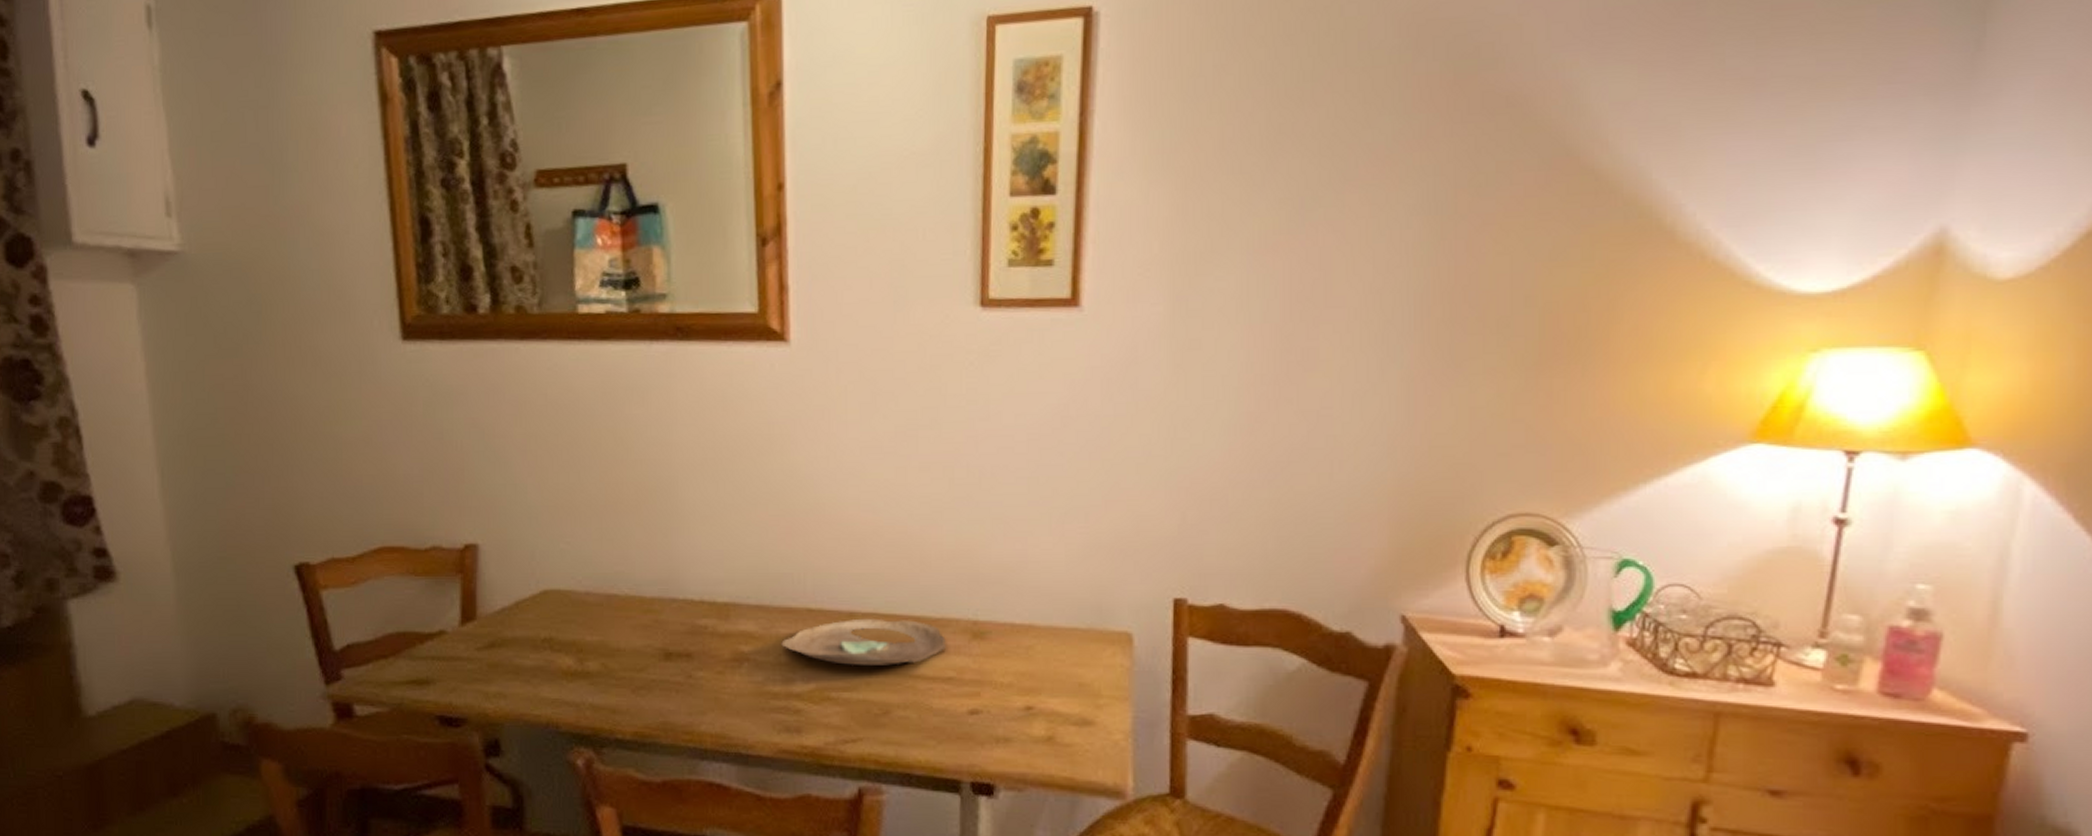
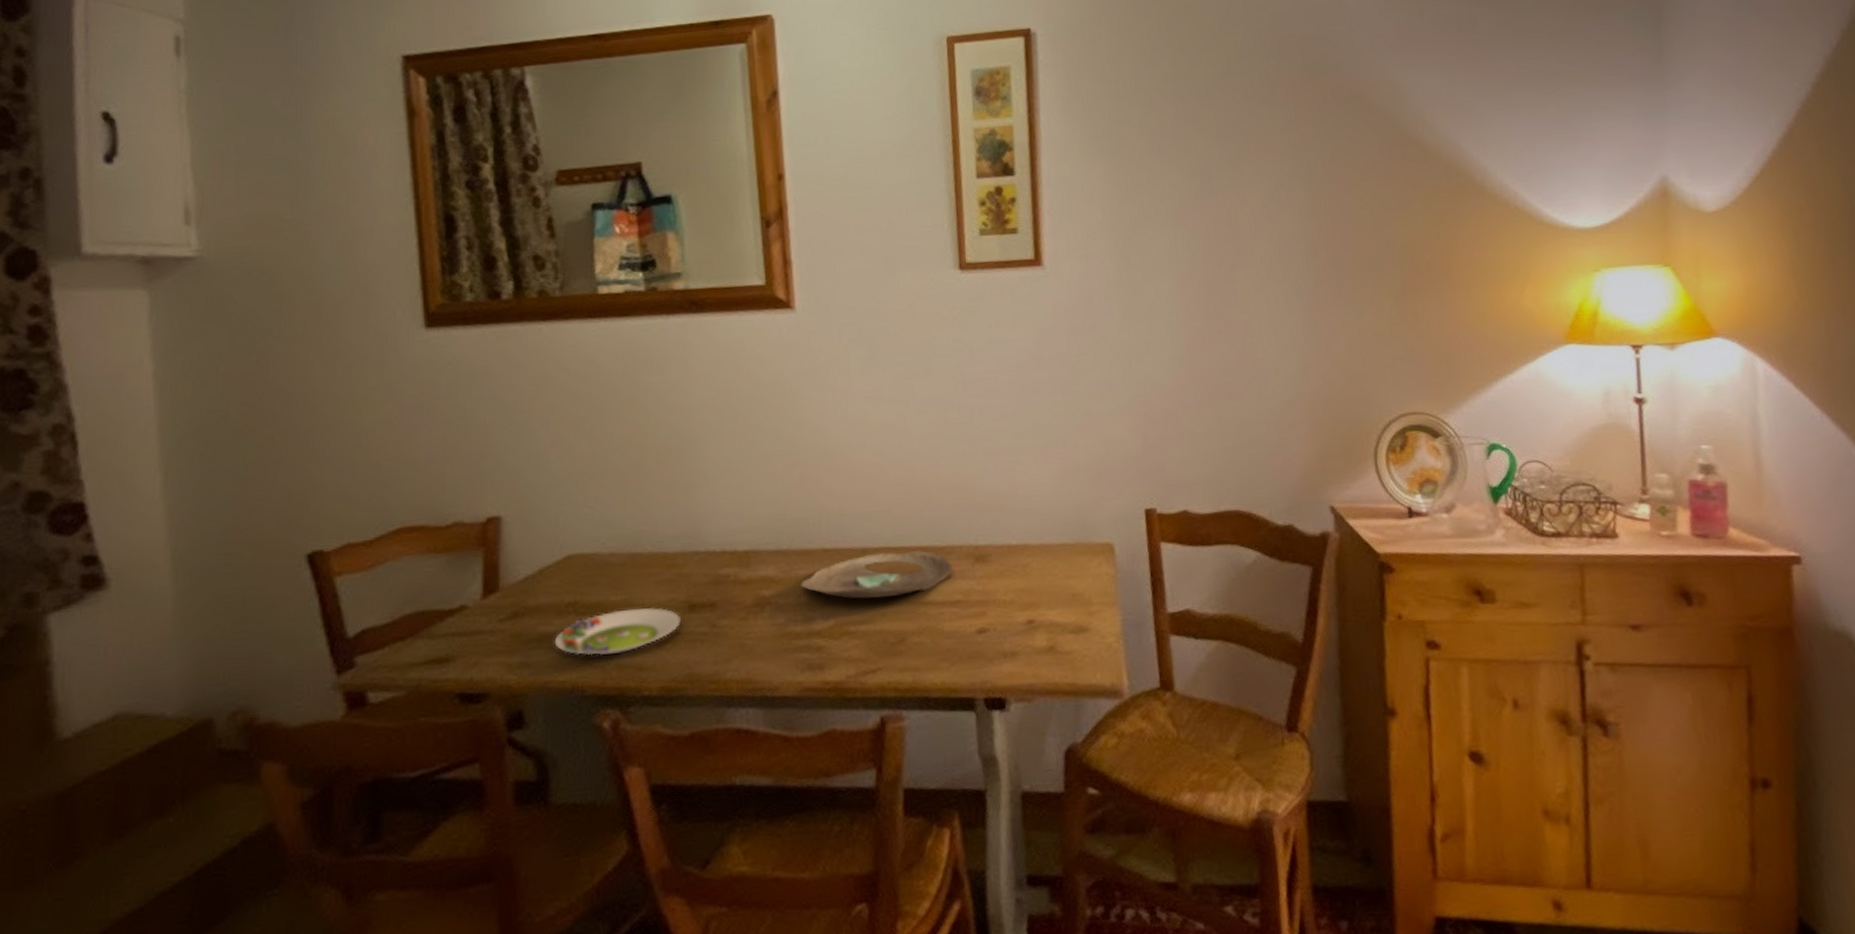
salad plate: none [530,650,656,695] -> present [554,607,681,656]

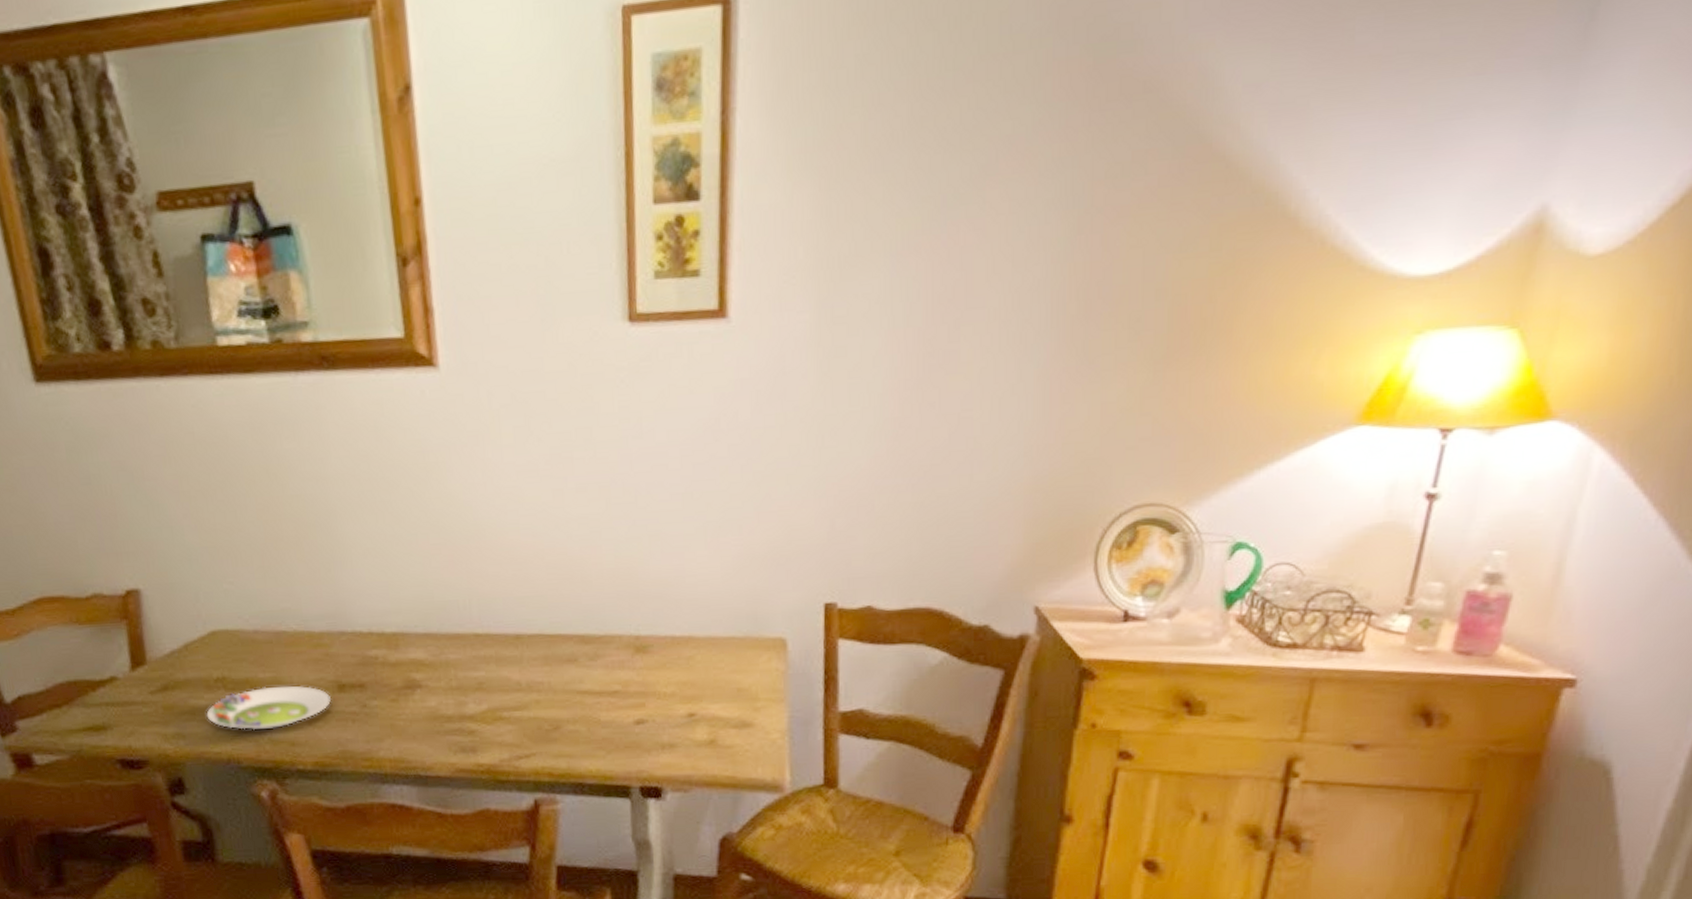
decorative bowl: present [800,550,952,599] -> none [451,639,610,686]

